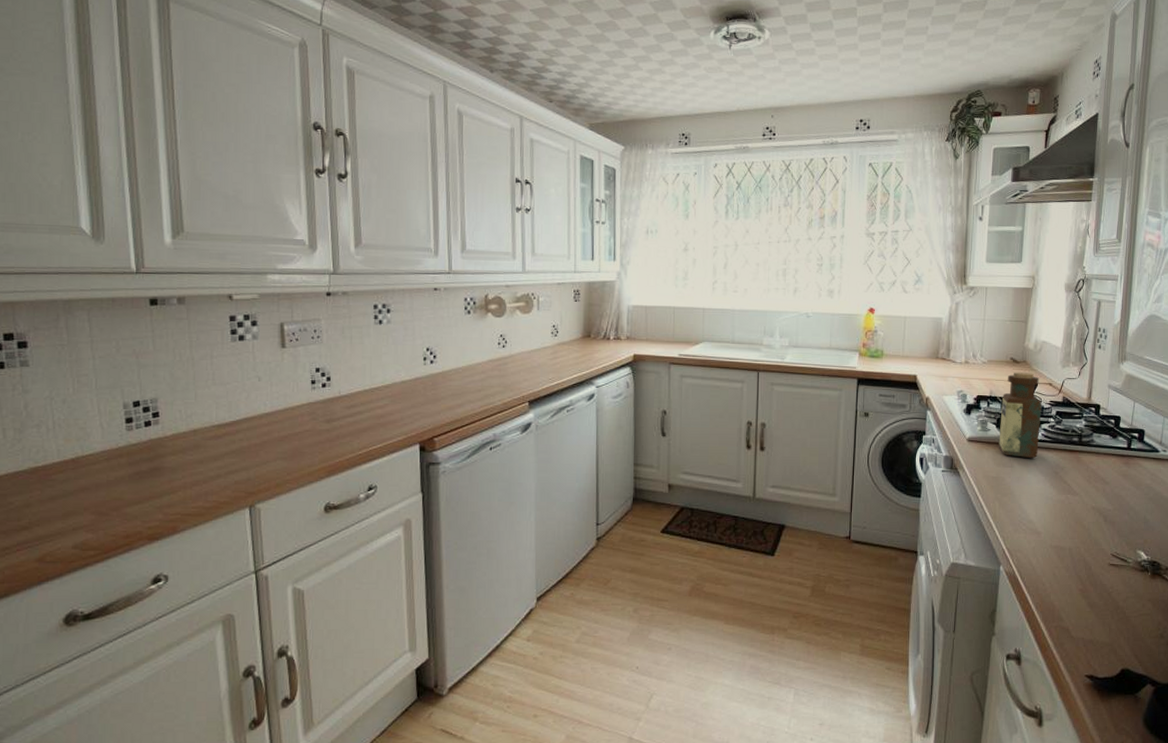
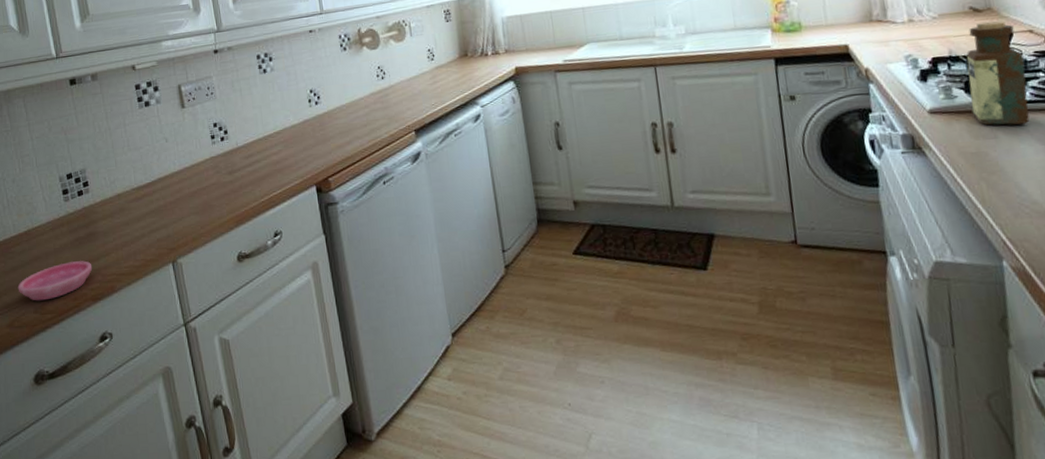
saucer: none [55,496,153,536] -> present [17,261,93,301]

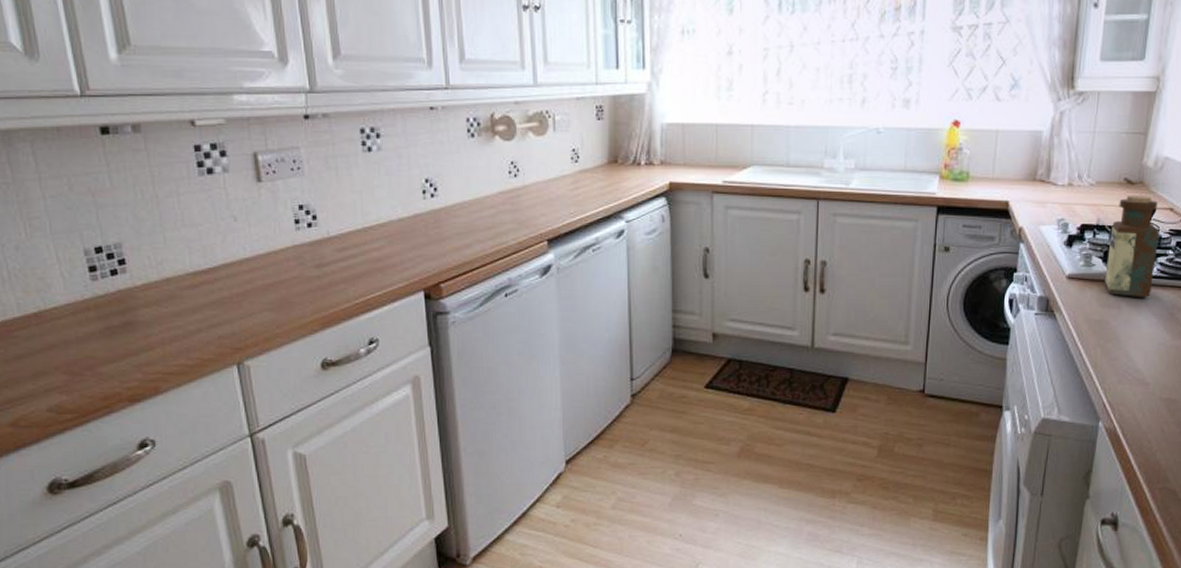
saucer: present [17,261,93,301] -> none [24,354,130,398]

